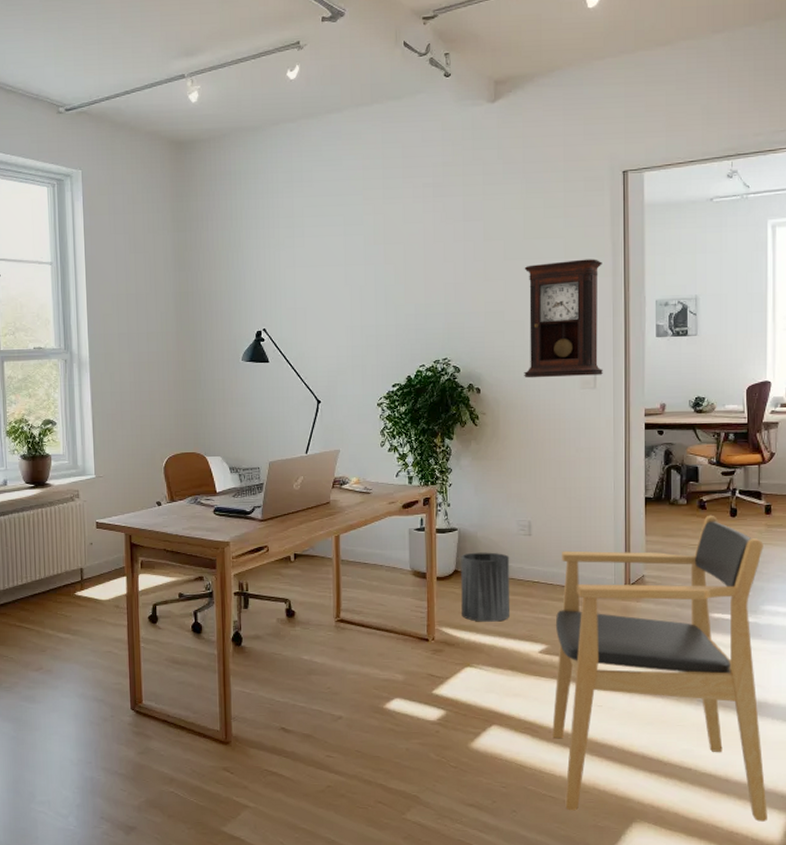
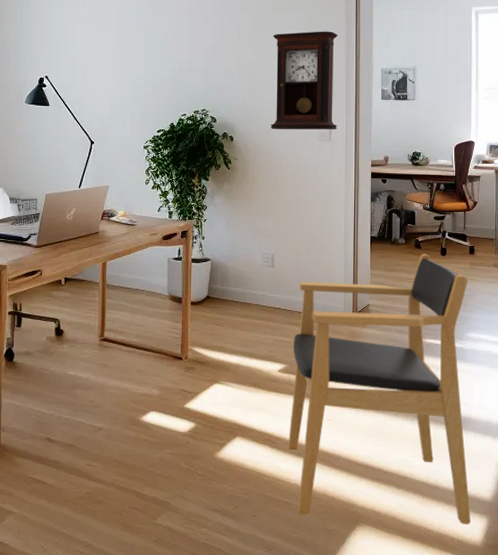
trash can: present [461,552,510,622] -> none [212,281,255,343]

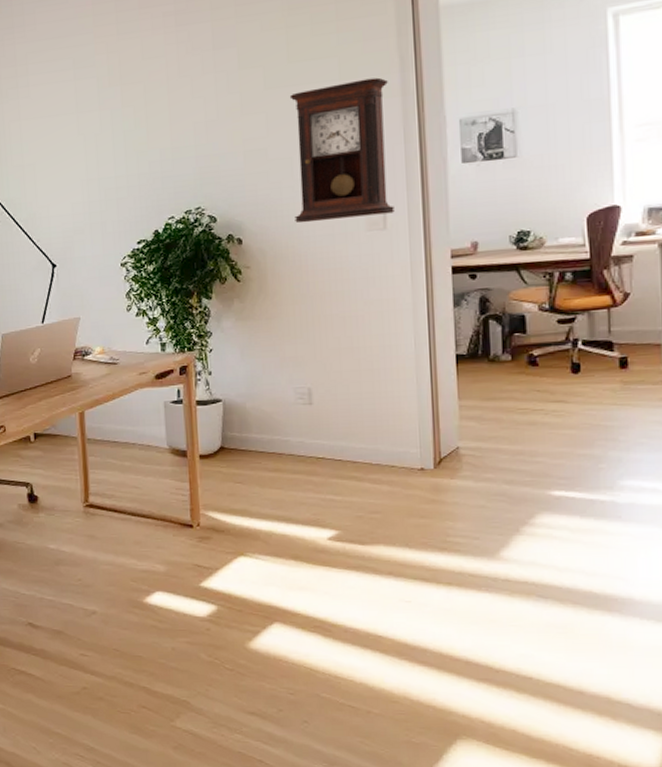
armchair: present [288,253,470,525] -> none [347,372,639,744]

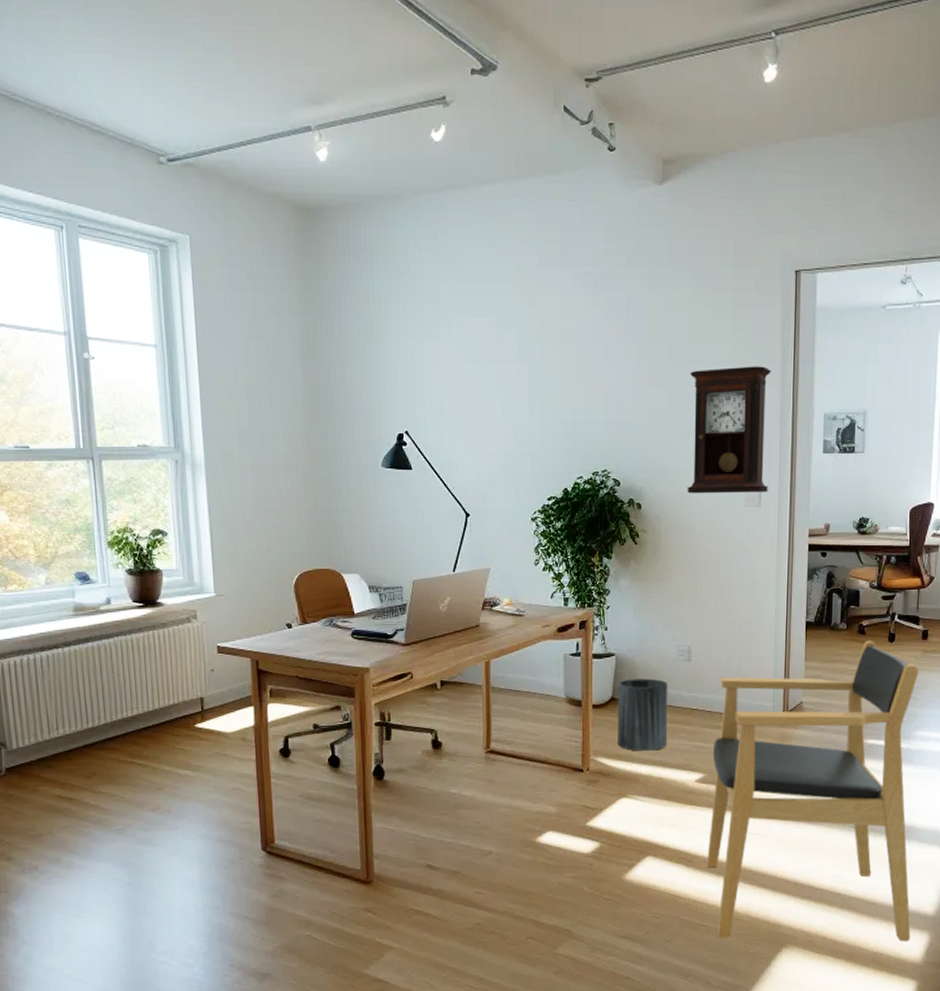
trash can: none [227,425,290,505] -> present [618,678,668,751]
armchair: none [347,372,639,744] -> present [707,640,919,942]

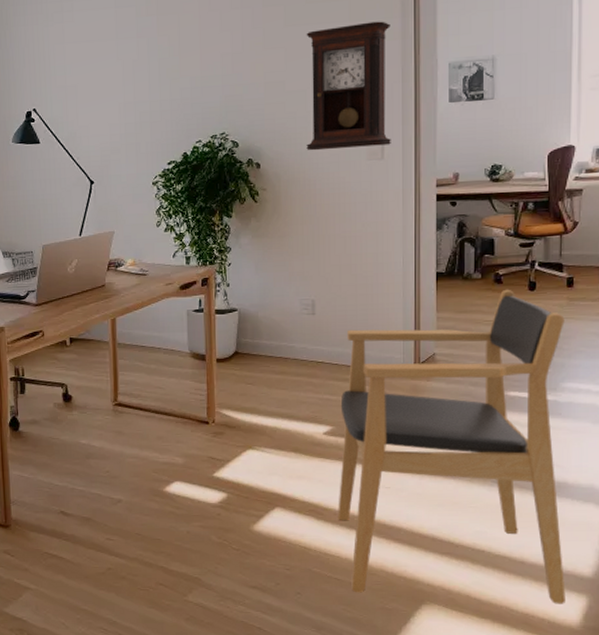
trash can: present [618,678,668,751] -> none [241,332,293,404]

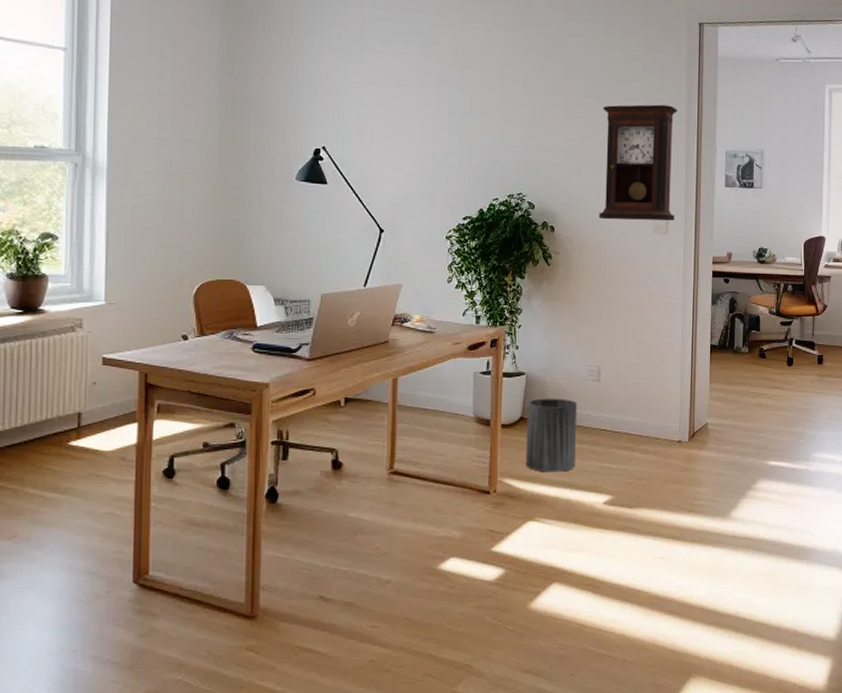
trash can: none [241,332,293,404] -> present [526,398,578,472]
armchair: present [338,289,565,604] -> none [614,363,816,670]

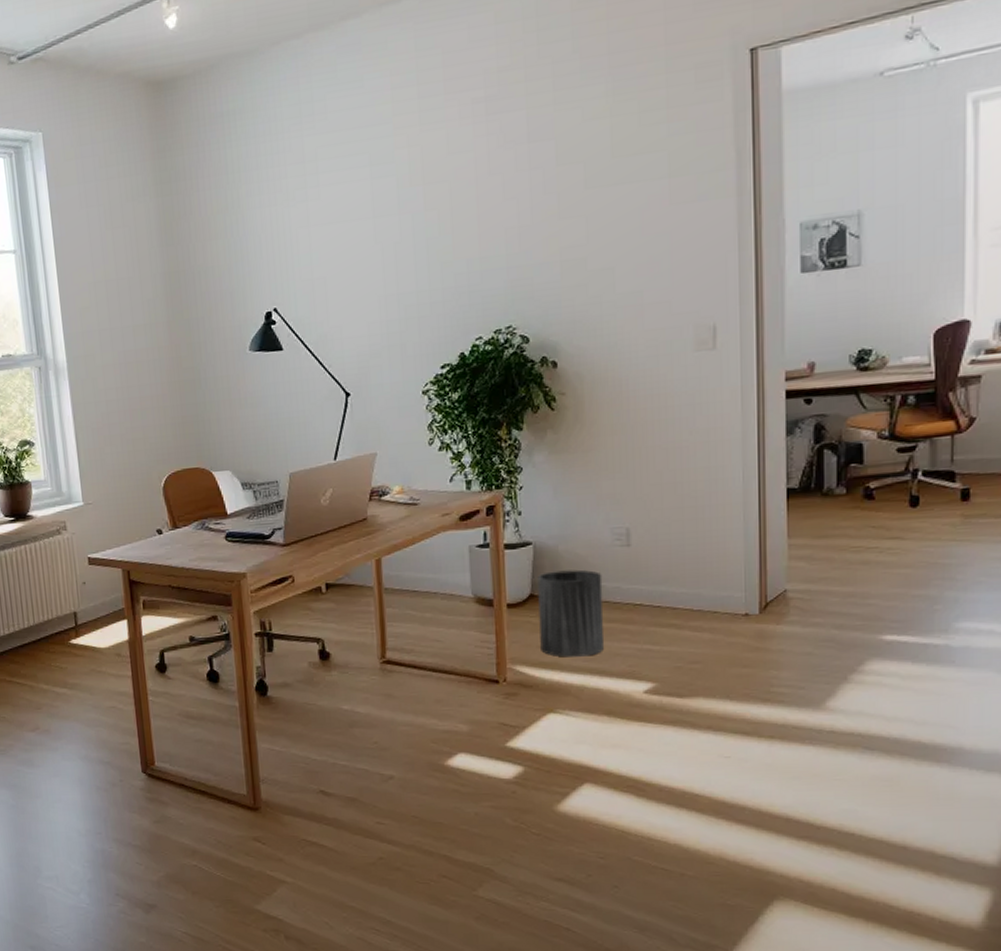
pendulum clock: present [599,104,677,221] -> none [612,174,725,343]

